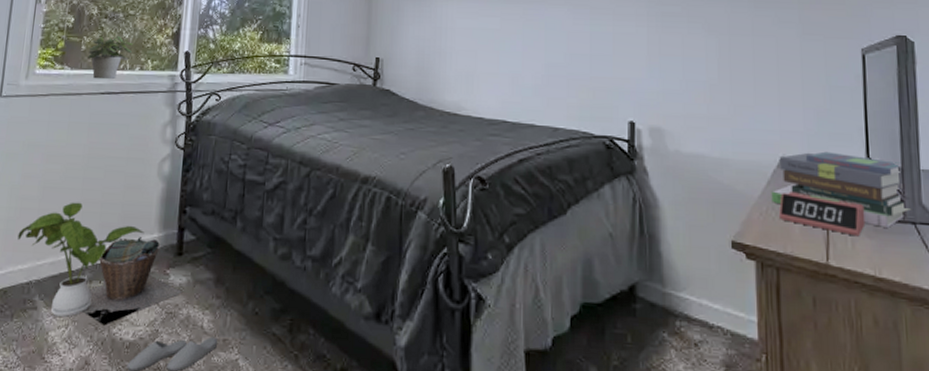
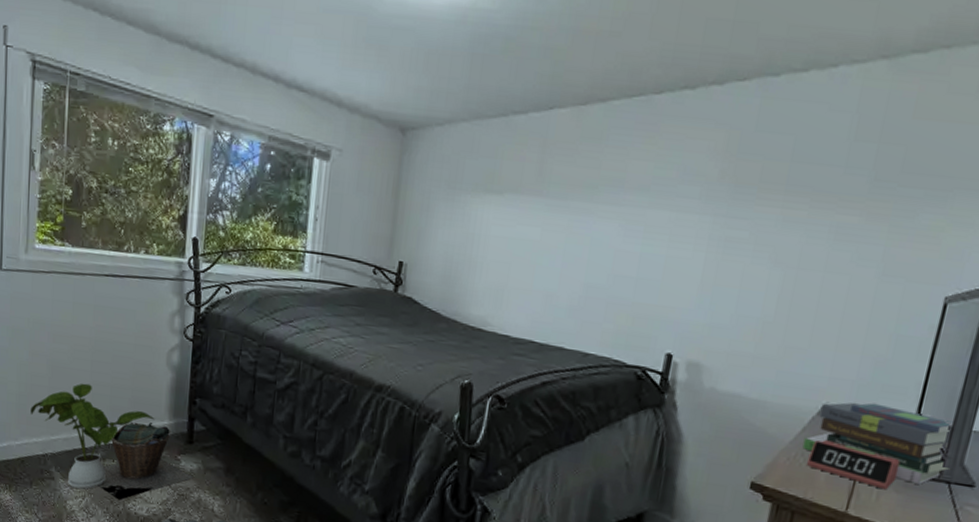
potted plant: present [88,36,134,80] -> none [89,212,137,262]

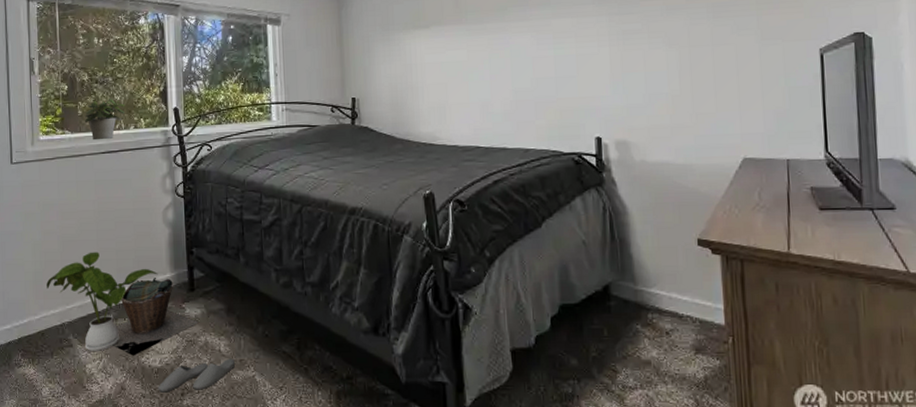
potted plant: none [89,212,137,262] -> present [85,99,125,140]
books: present [802,402,953,484] -> none [734,149,870,215]
alarm clock: present [807,440,901,490] -> none [742,189,825,226]

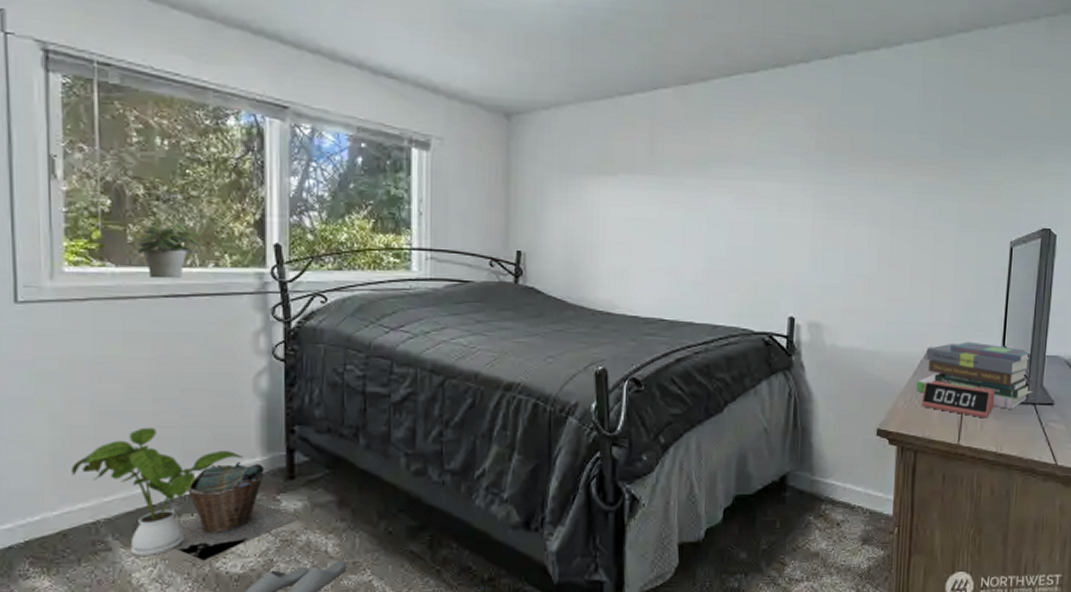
books: none [734,149,870,215] -> present [916,341,1034,409]
alarm clock: none [742,189,825,226] -> present [922,381,995,419]

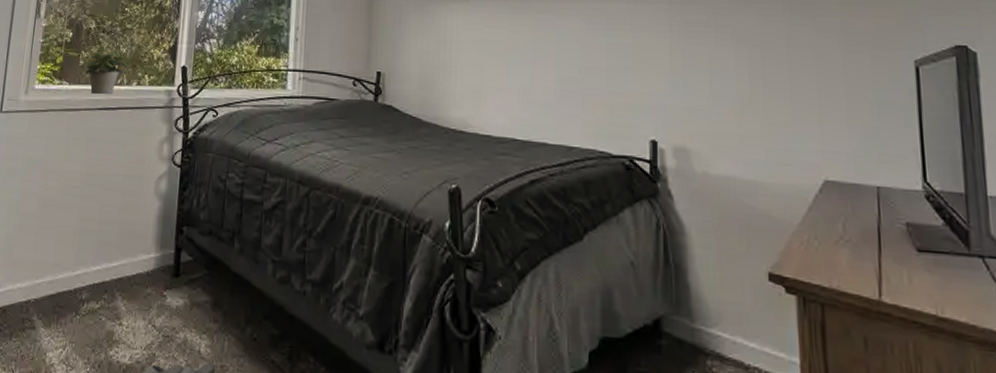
house plant: present [71,427,243,557] -> none [17,219,141,339]
laundry basket: present [173,462,299,561] -> none [79,257,180,348]
books: present [916,341,1034,409] -> none [813,174,979,261]
alarm clock: present [922,381,995,419] -> none [823,219,924,271]

